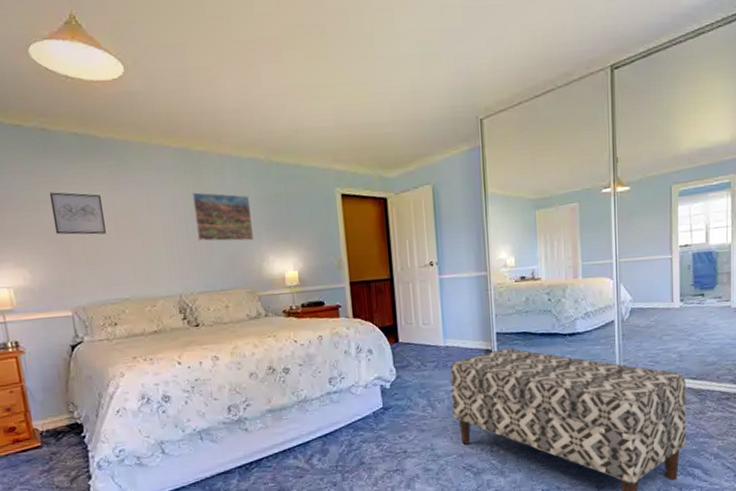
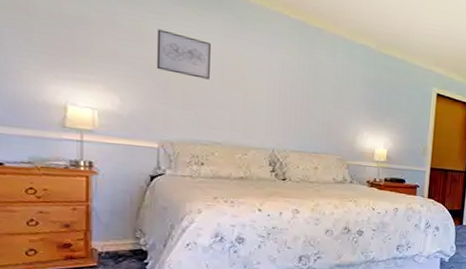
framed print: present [191,192,255,242] -> none [299,61,356,116]

